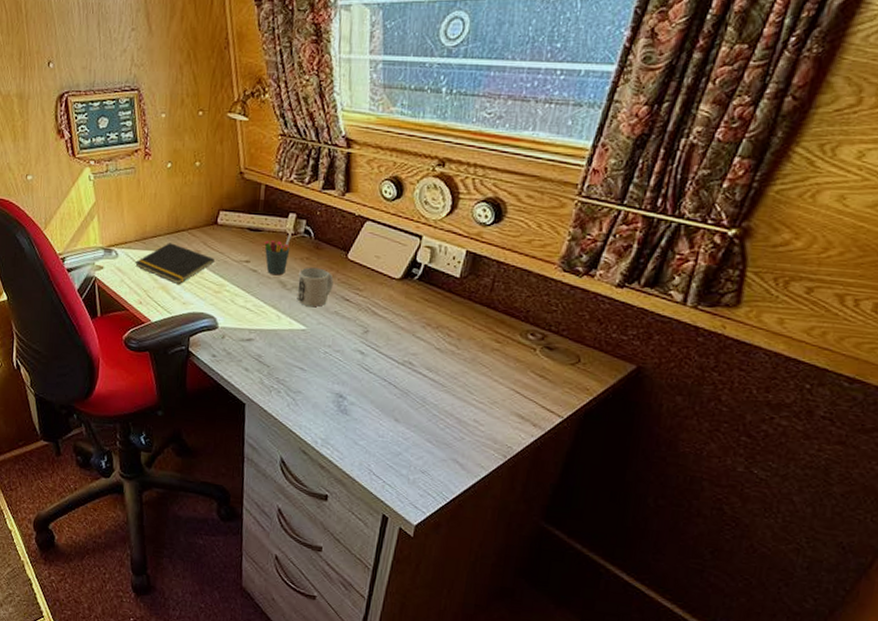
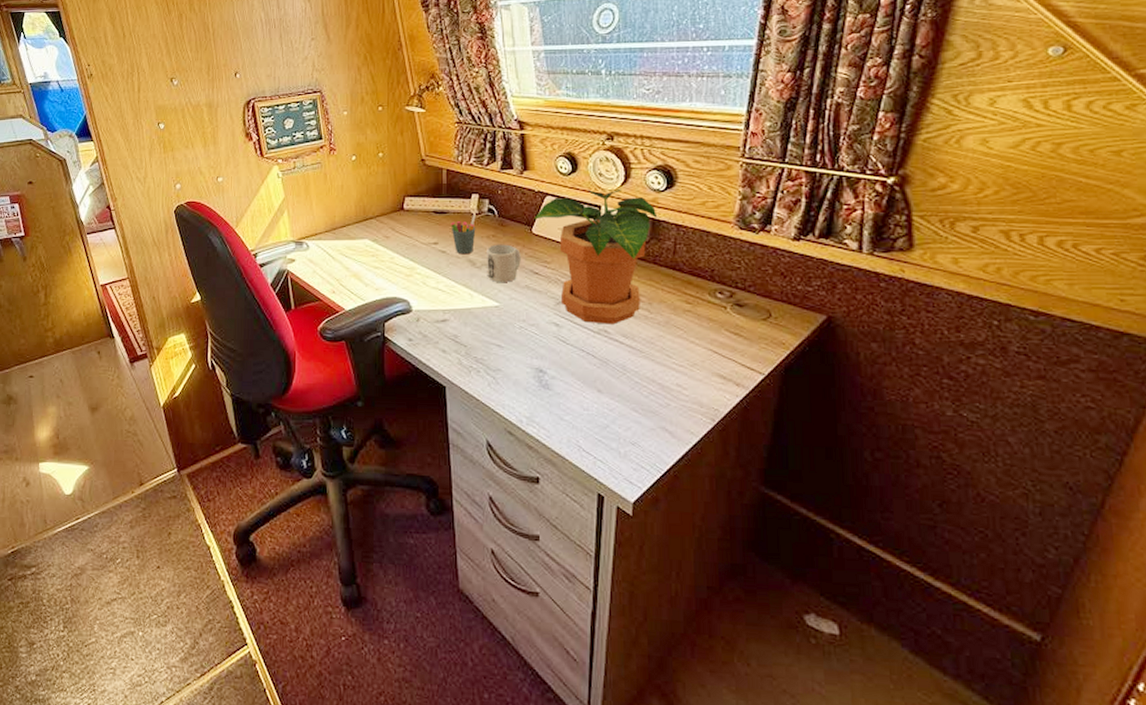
notepad: present [135,243,214,285] -> none [326,231,403,272]
potted plant: none [351,218,480,357] -> present [534,188,658,325]

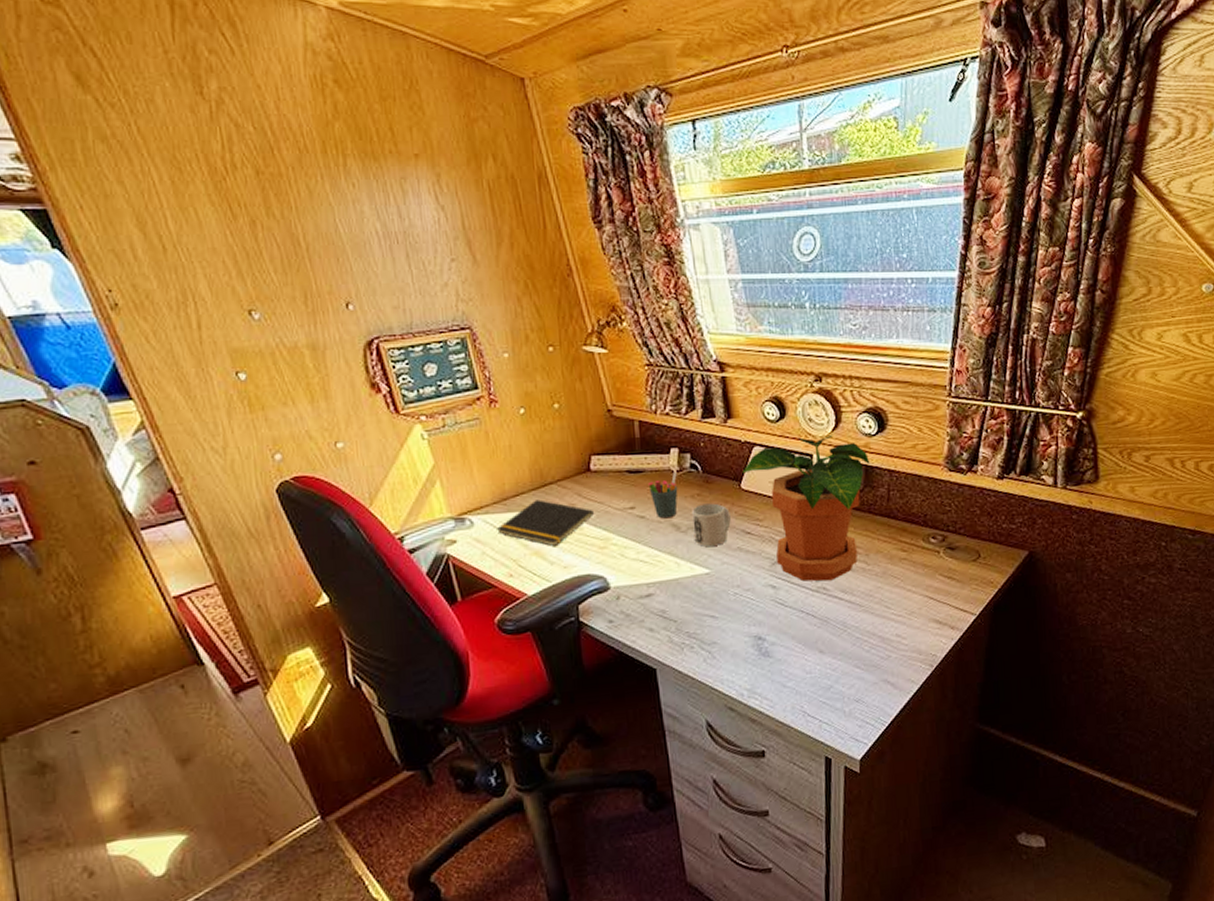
notepad: none [326,231,403,272] -> present [497,499,594,547]

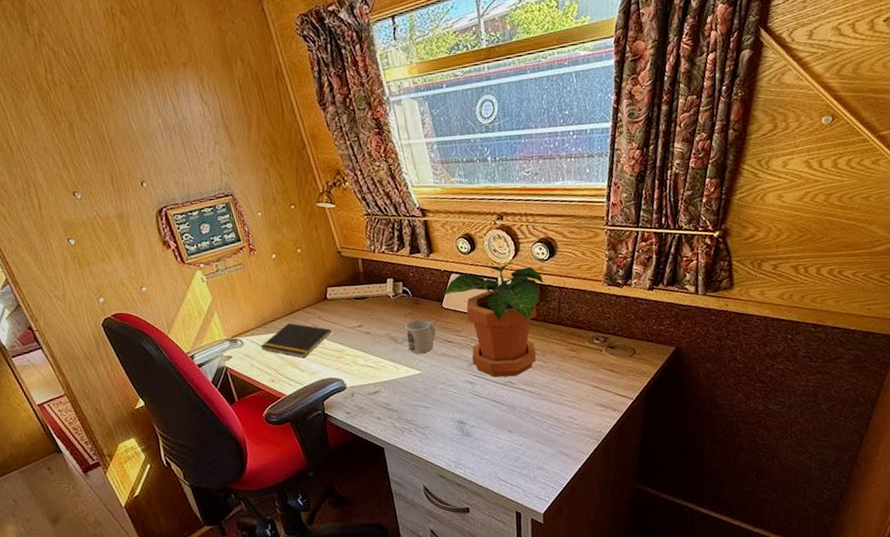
pen holder: present [648,470,678,519] -> none [371,296,394,334]

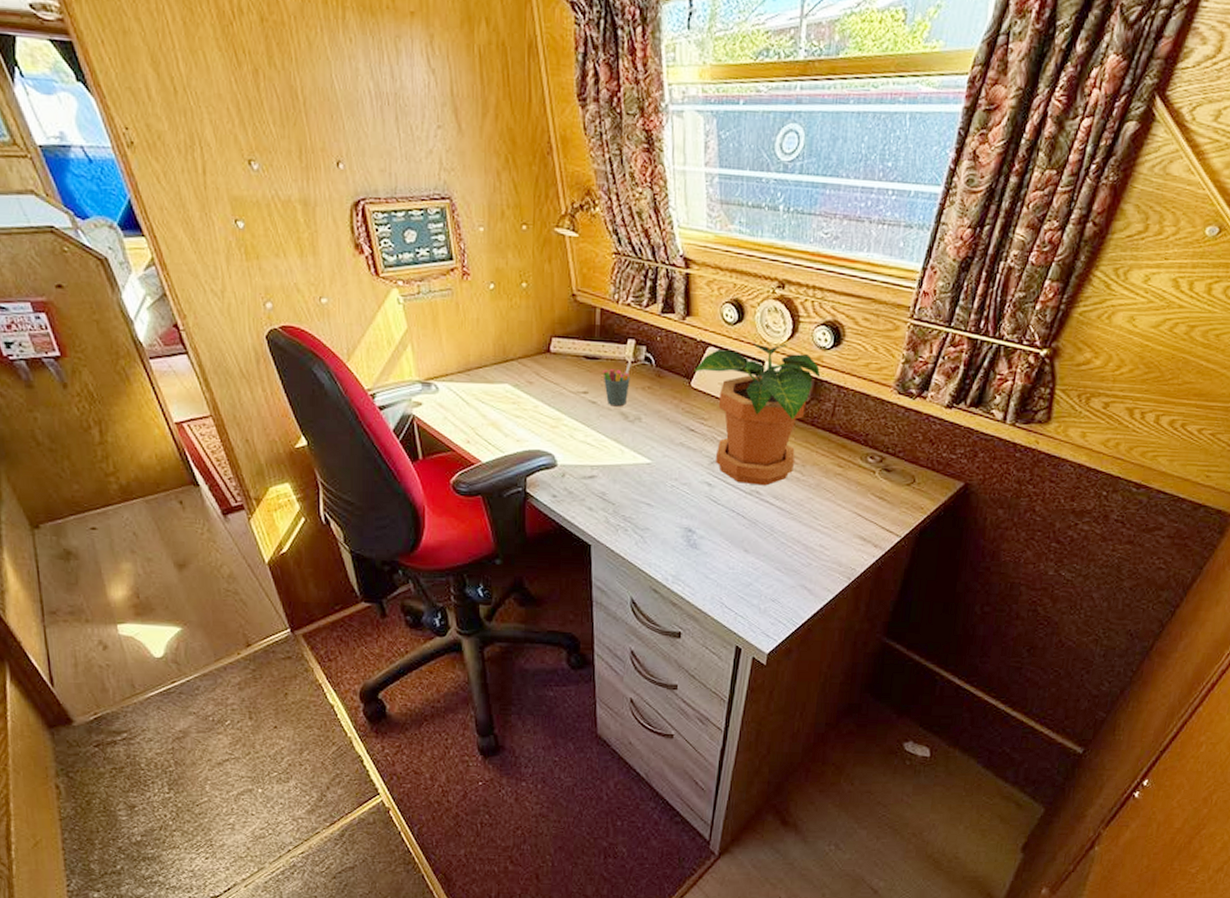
notepad: present [261,323,331,358] -> none [459,374,549,421]
pen holder: none [371,296,394,334] -> present [603,361,631,407]
mug: present [405,319,436,354] -> none [640,397,677,438]

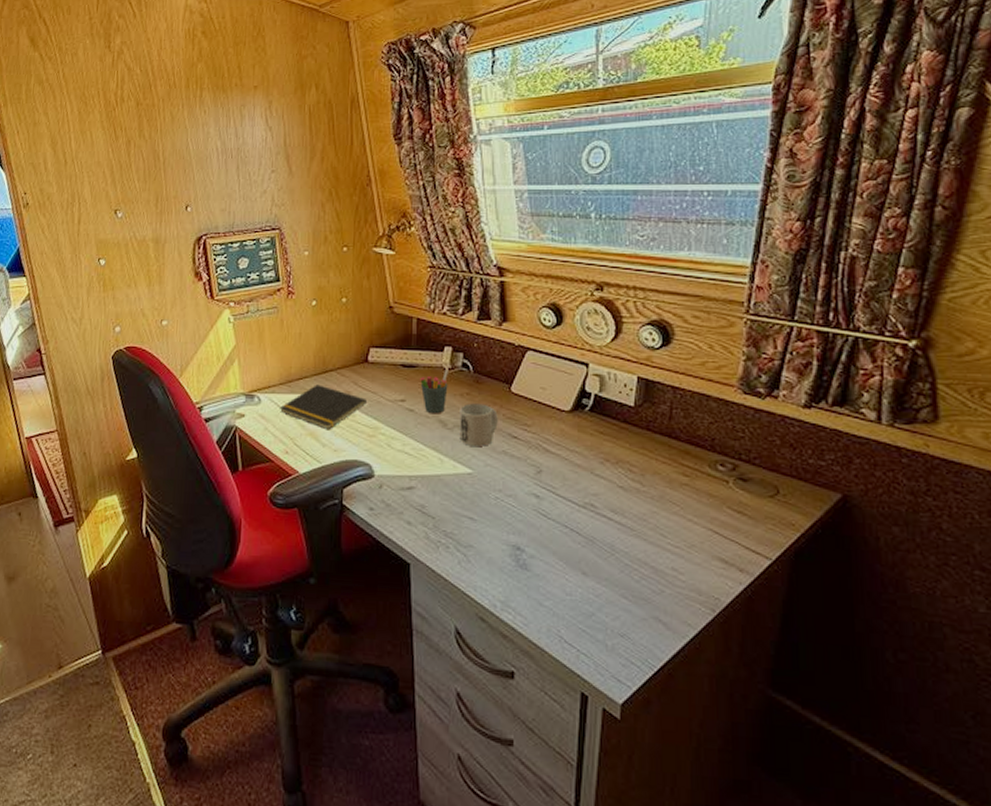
notepad: none [459,374,549,421] -> present [280,384,367,430]
mug: none [640,397,677,438] -> present [459,403,498,446]
potted plant: present [694,342,821,486] -> none [513,344,652,498]

